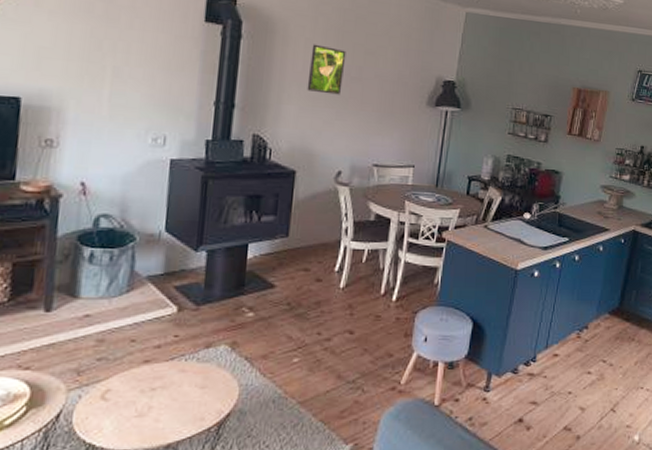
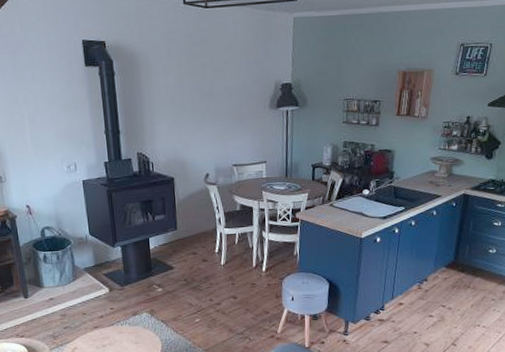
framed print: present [307,44,346,95] -> none [169,70,199,111]

